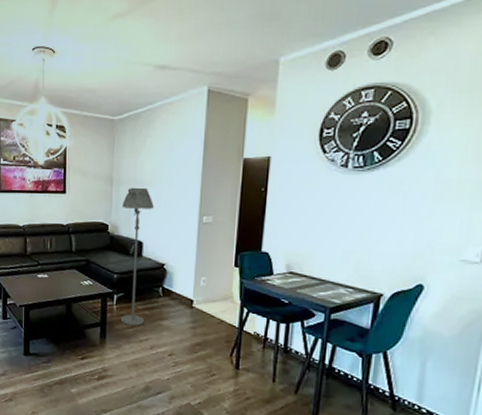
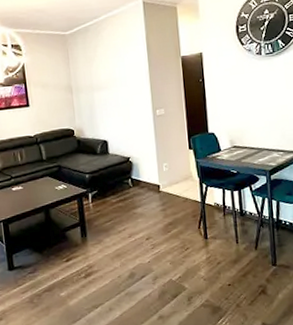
floor lamp: present [120,187,154,326] -> none [84,91,121,220]

